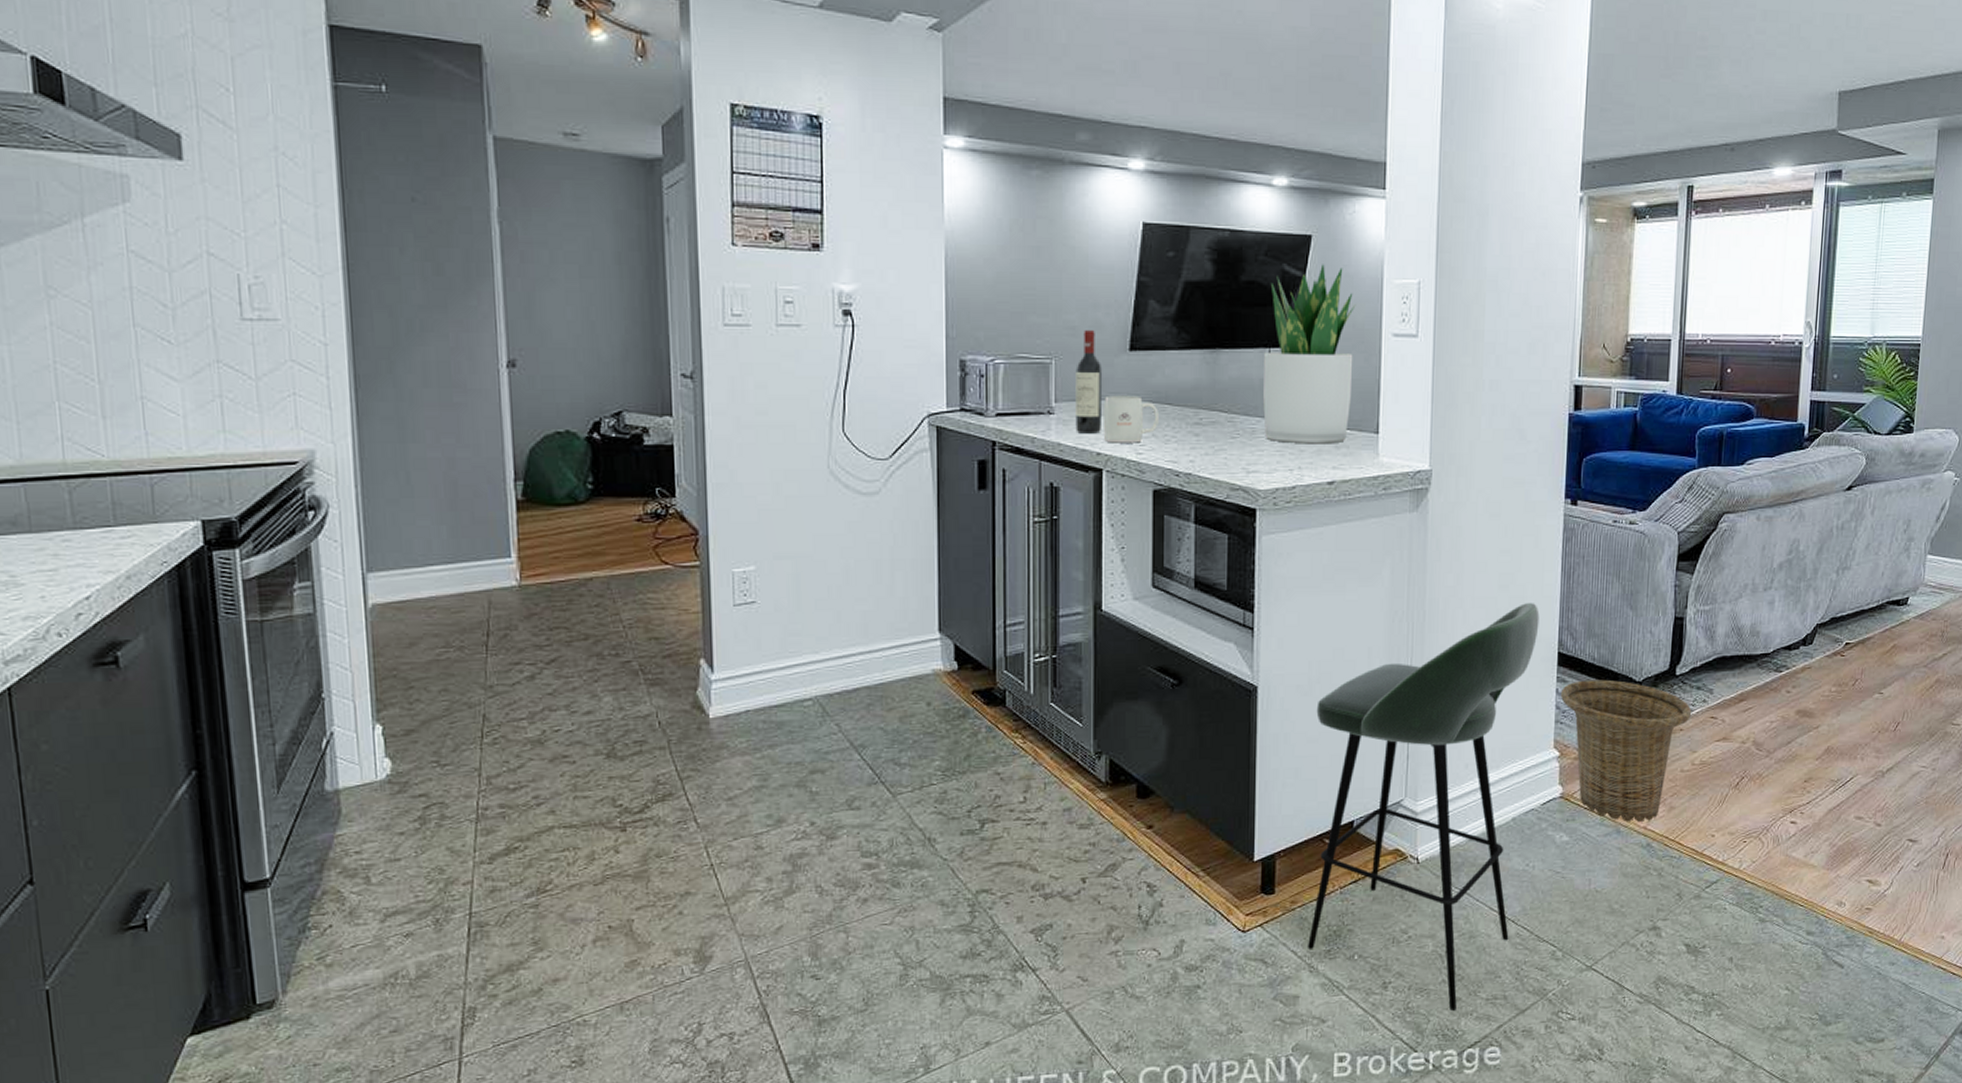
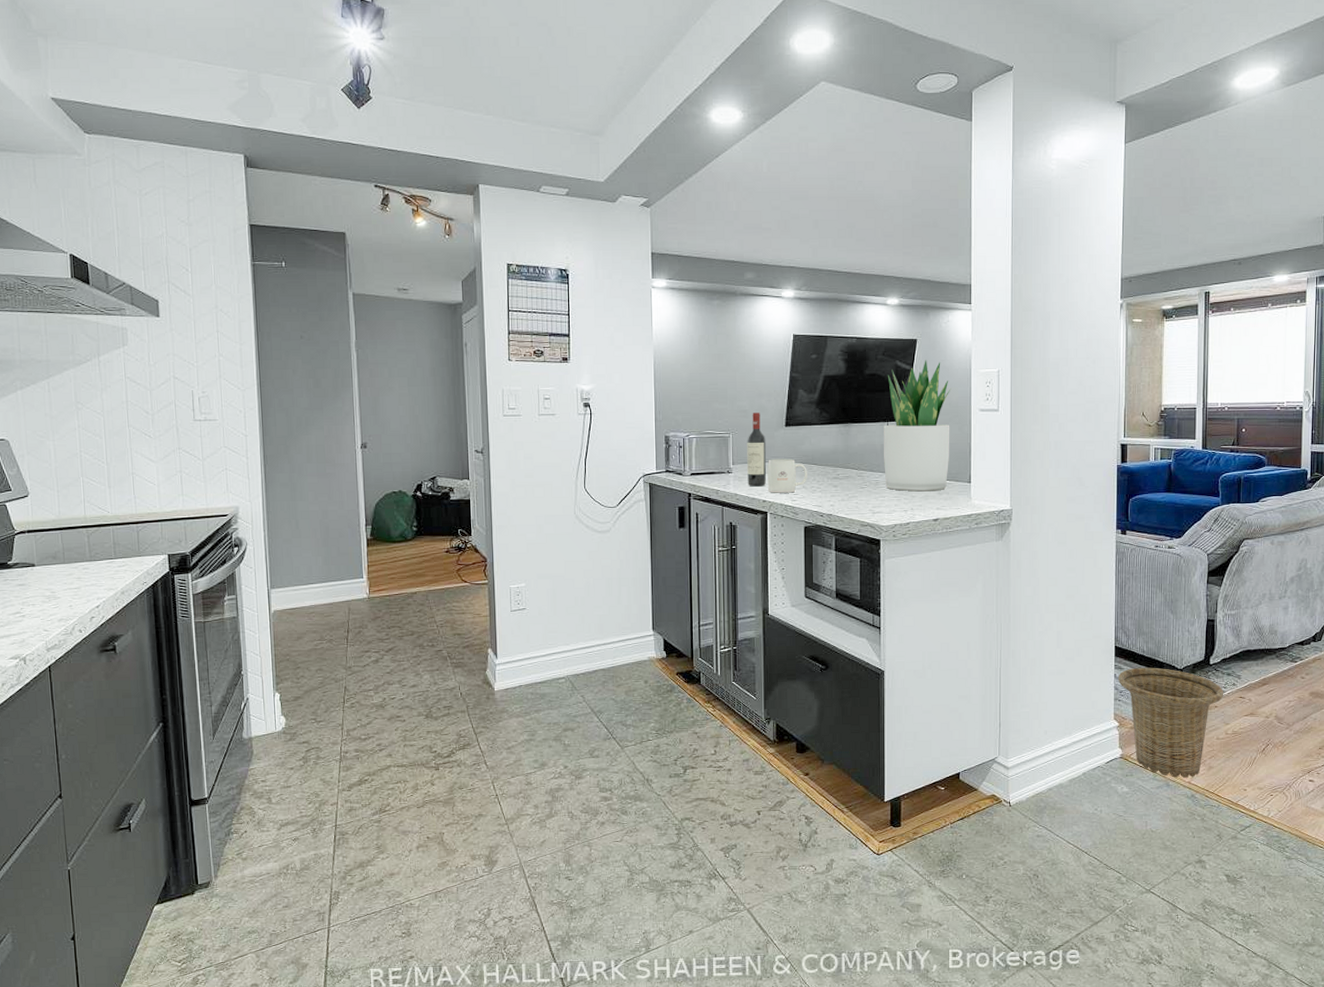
bar stool: present [1308,603,1540,1010] -> none [927,609,1099,920]

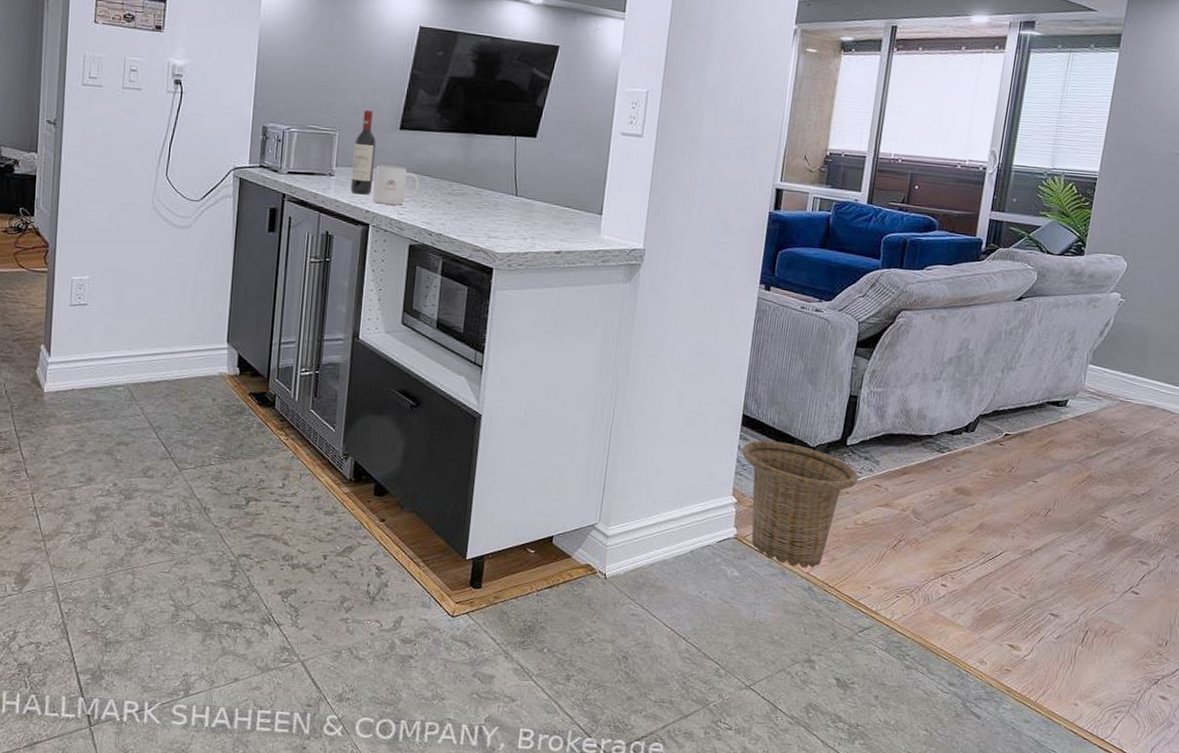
planter: present [884,360,951,492] -> none [505,70,592,220]

